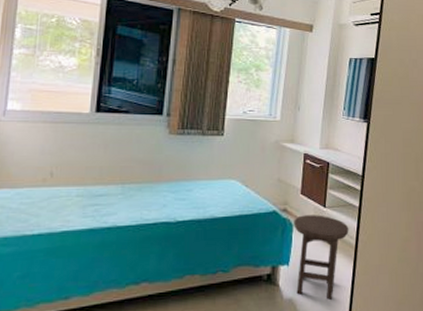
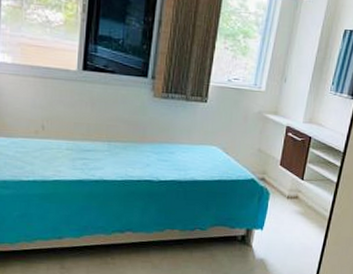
stool: present [294,215,349,300] -> none [268,185,325,263]

